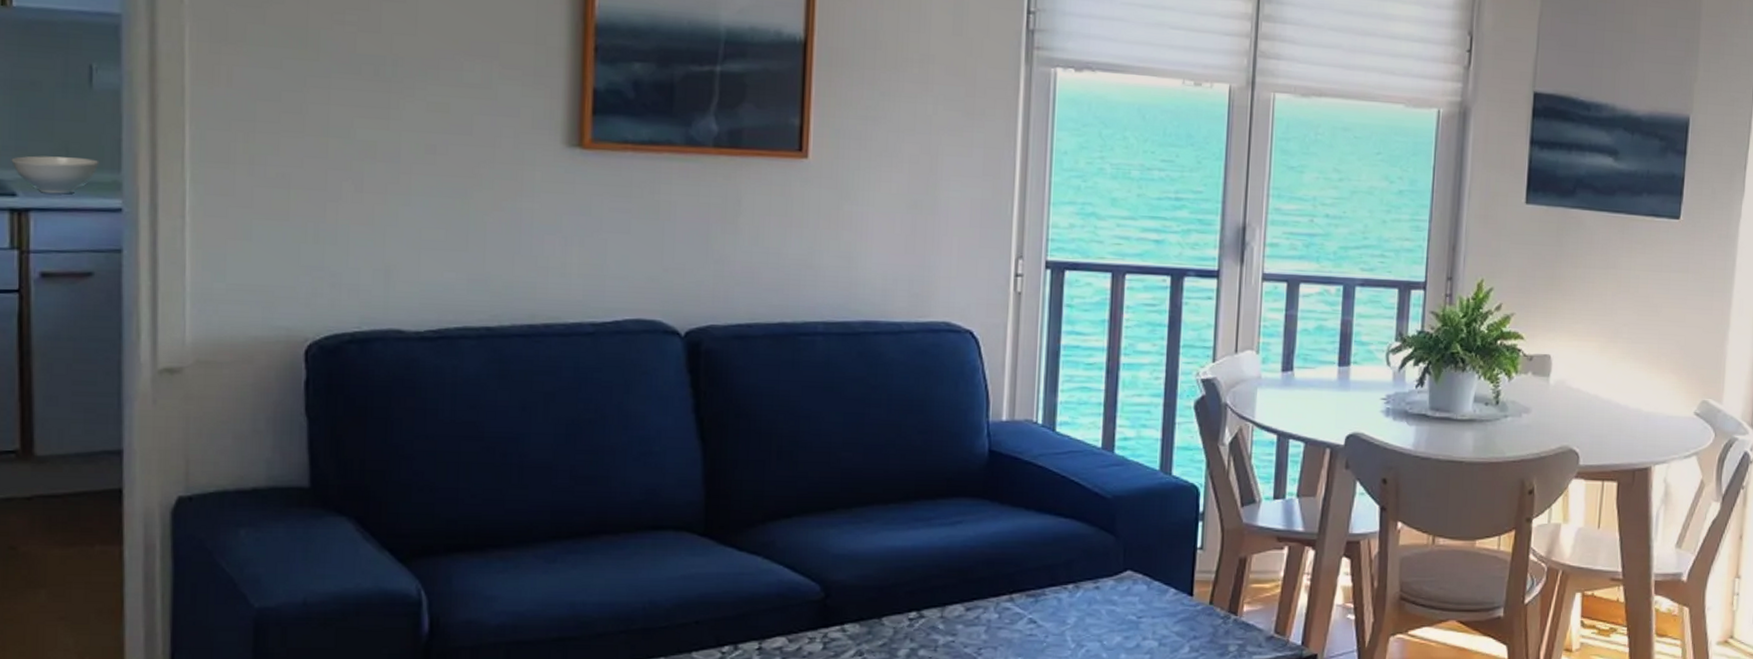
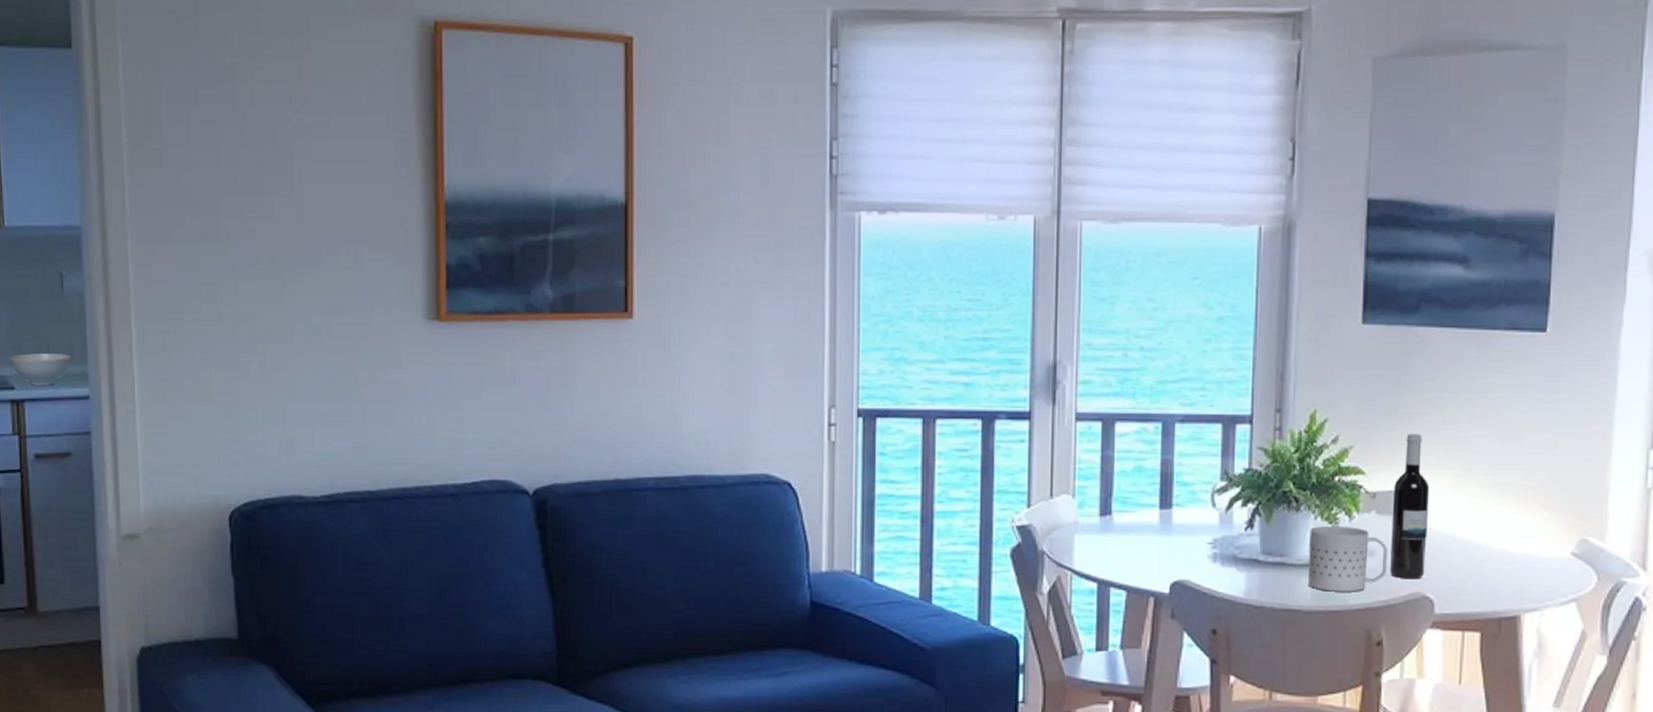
mug: none [1471,384,1542,445] -> present [1308,525,1388,592]
wine bottle: none [1541,304,1579,435] -> present [1389,434,1430,580]

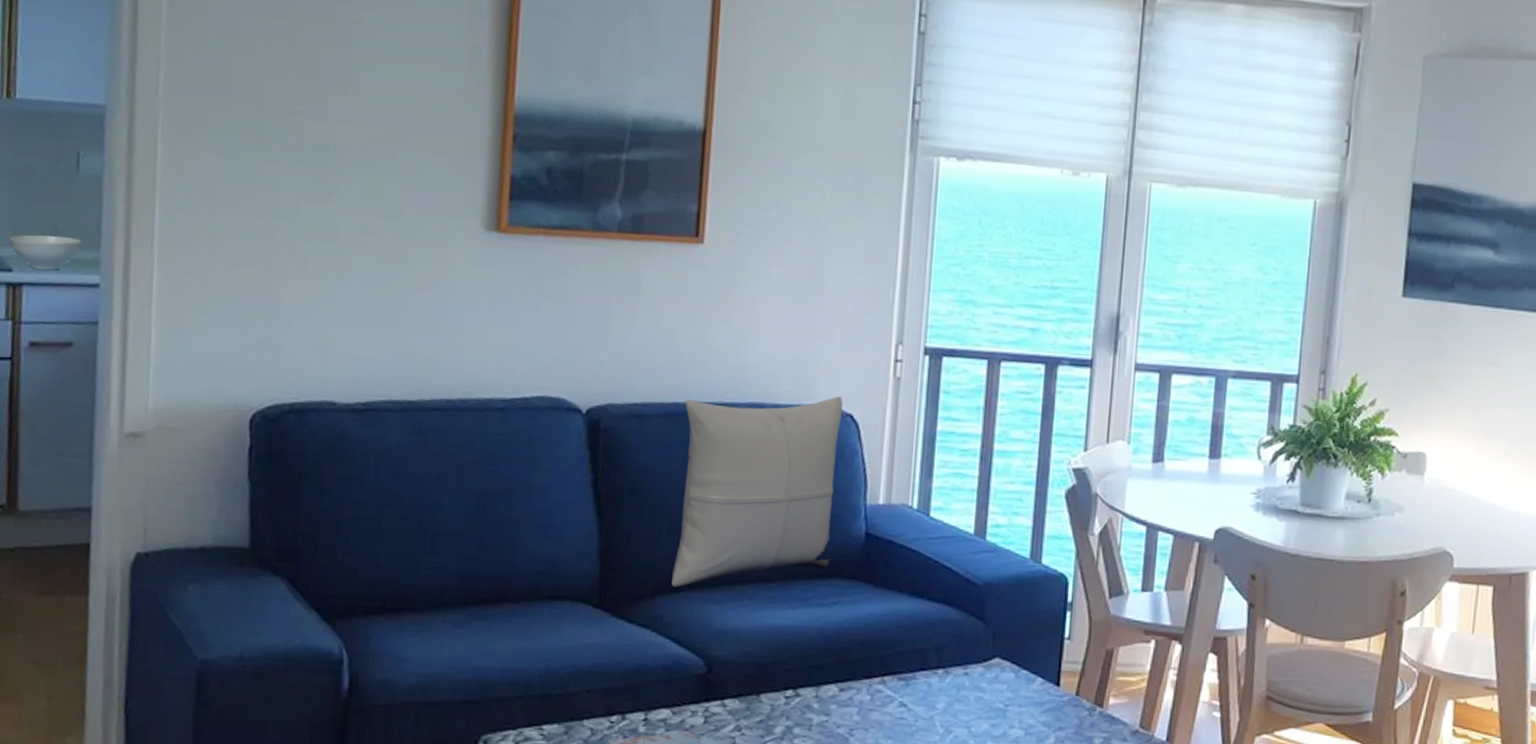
pillow: none [625,465,780,663] -> present [671,396,843,587]
mug: present [1308,525,1388,592] -> none [1342,482,1415,545]
wine bottle: present [1389,434,1430,580] -> none [1415,401,1455,535]

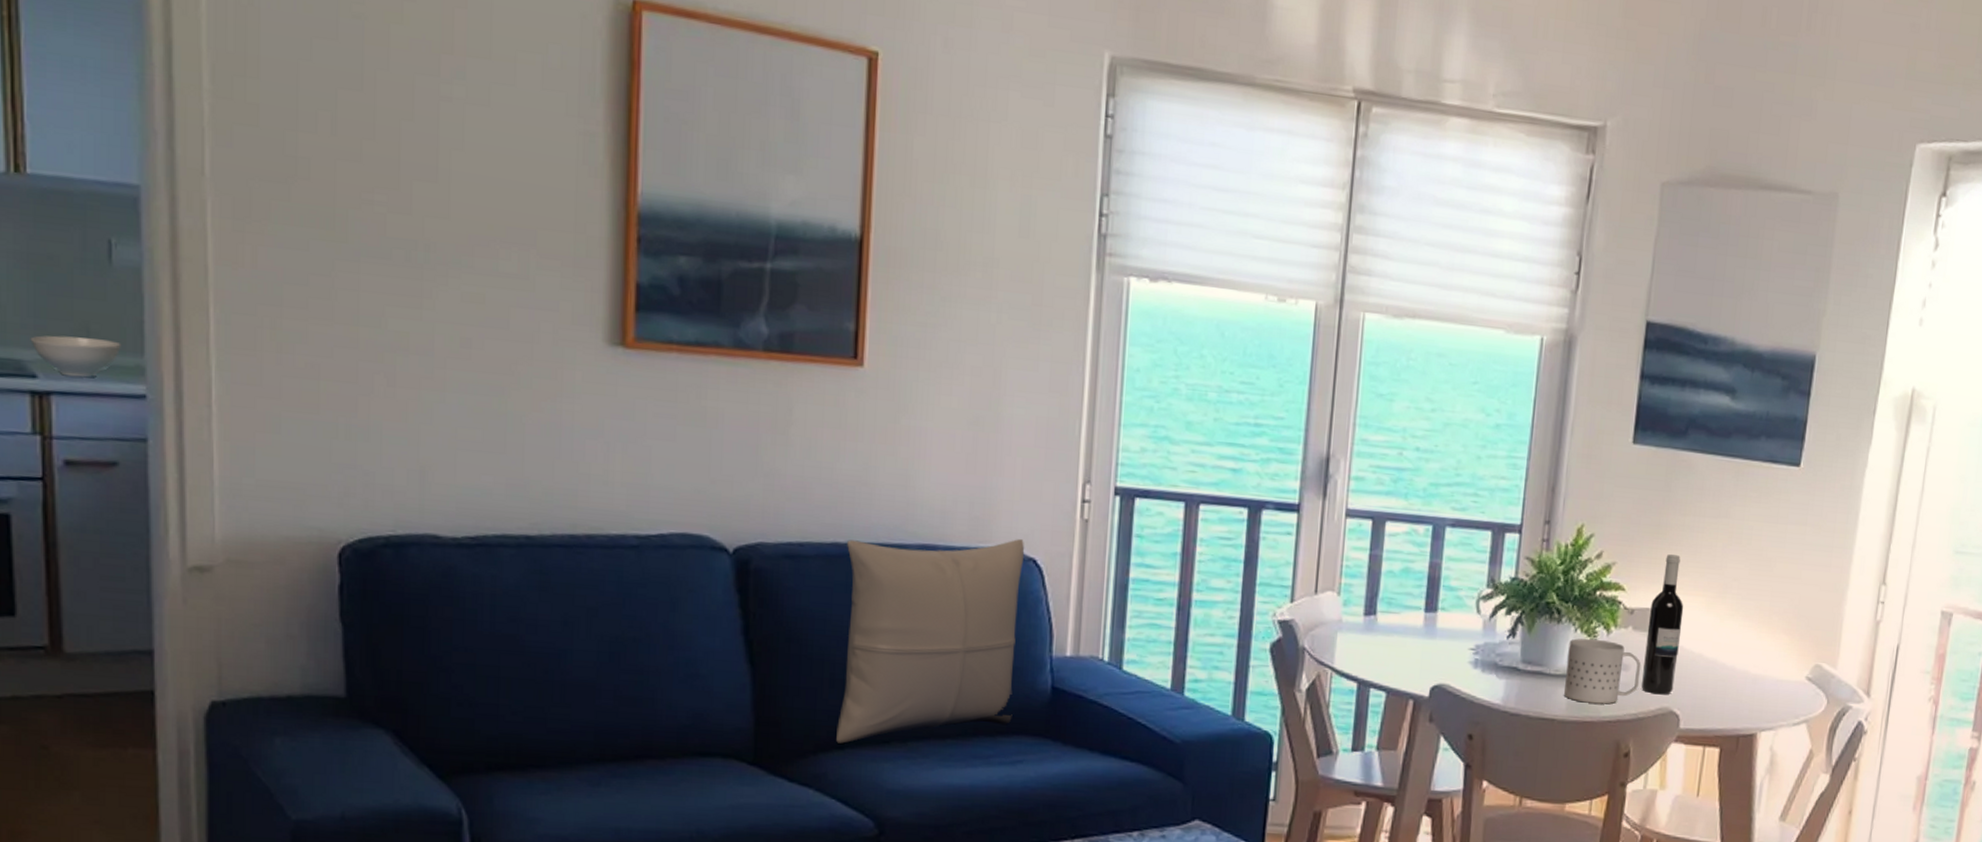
mug: none [1342,482,1415,545] -> present [1564,638,1641,704]
wine bottle: none [1415,401,1455,535] -> present [1640,554,1684,695]

